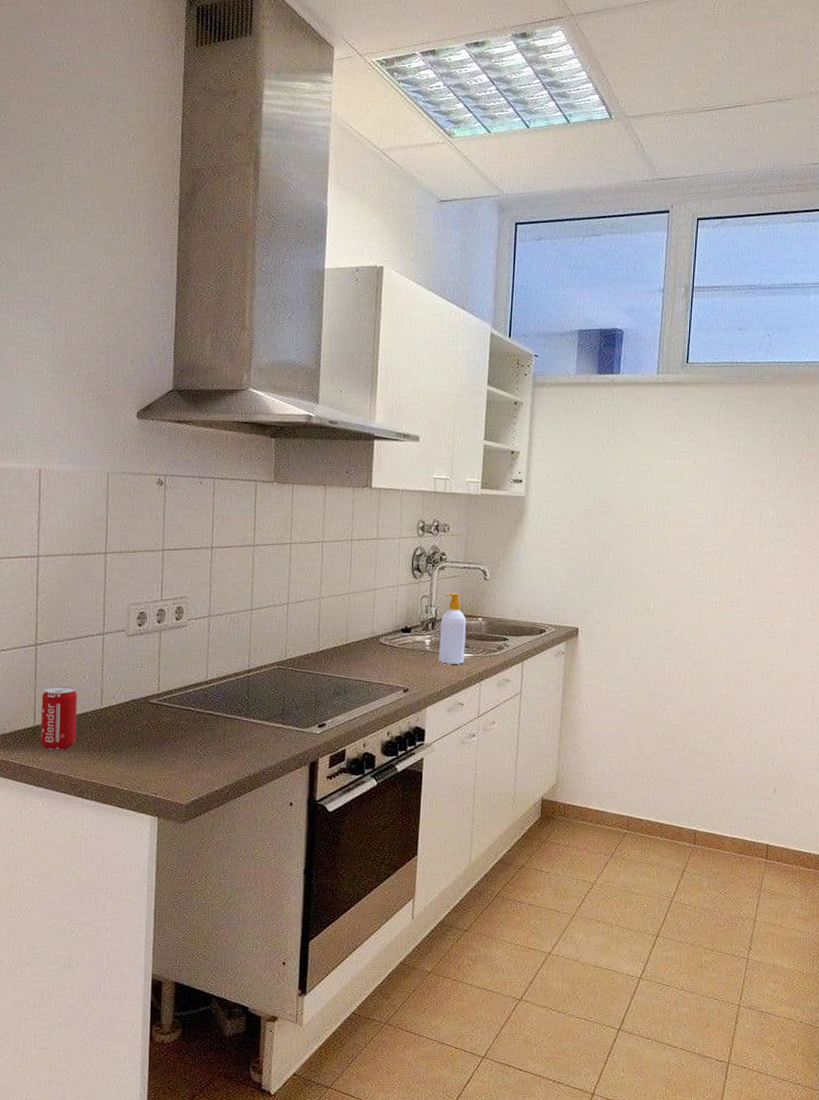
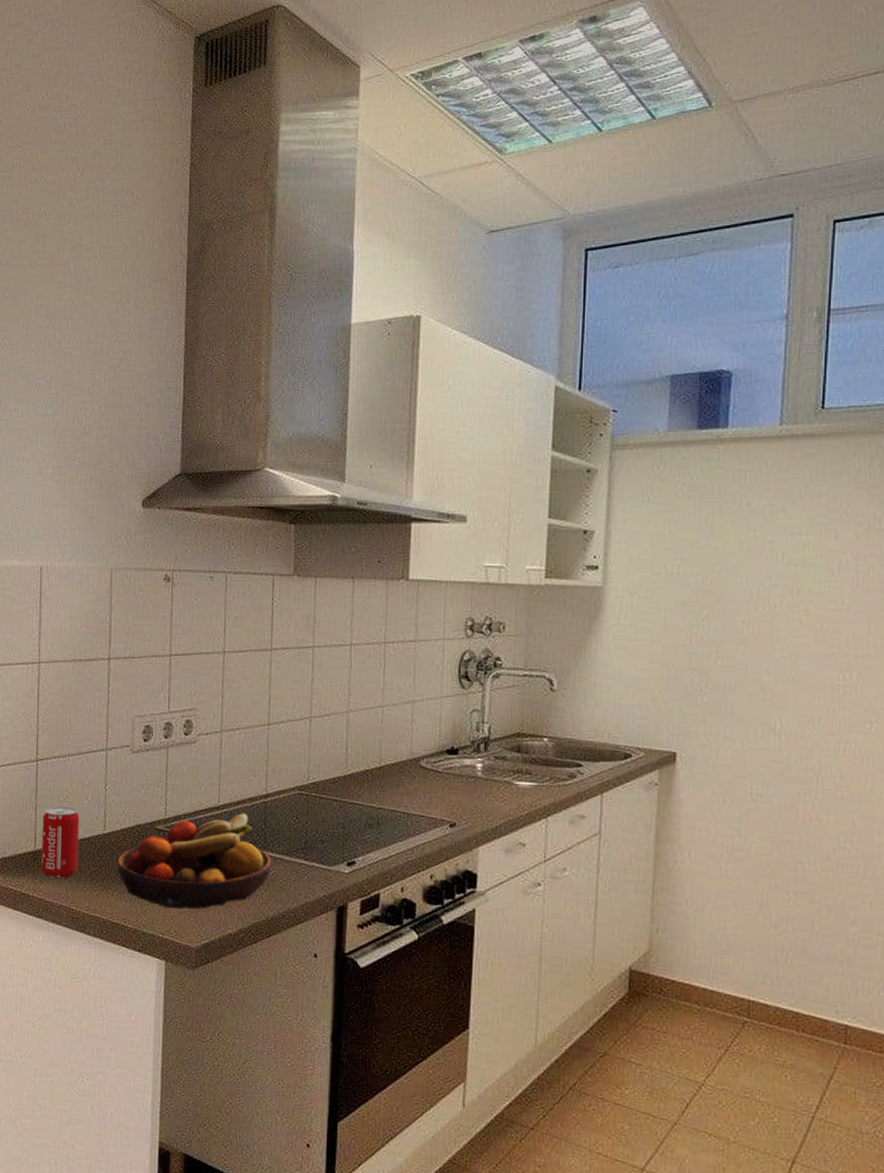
fruit bowl: none [113,686,254,772] -> present [117,813,272,909]
soap bottle: present [439,592,467,664] -> none [494,706,529,795]

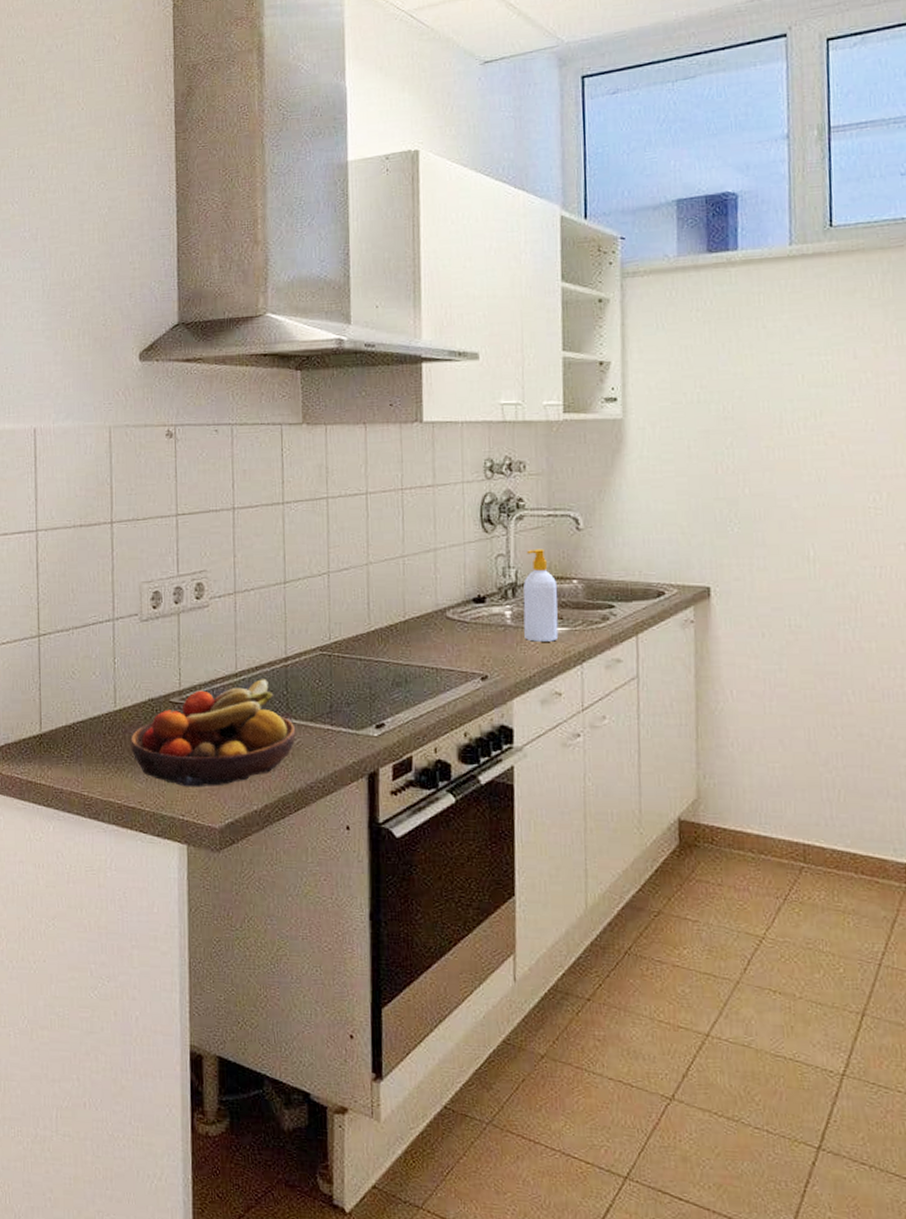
beverage can: present [41,806,79,879] -> none [47,684,88,762]
soap bottle: none [494,706,529,795] -> present [523,548,559,642]

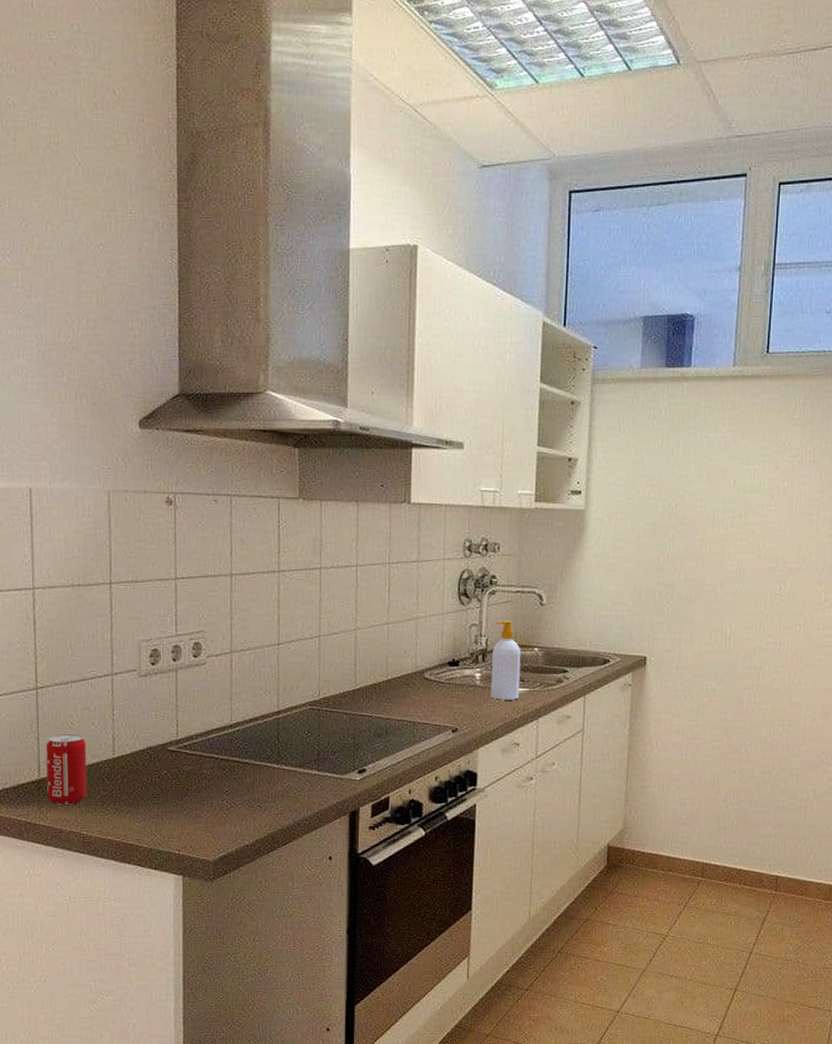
beverage can: none [47,684,88,762] -> present [46,733,87,805]
fruit bowl: present [130,679,296,787] -> none [129,730,286,826]

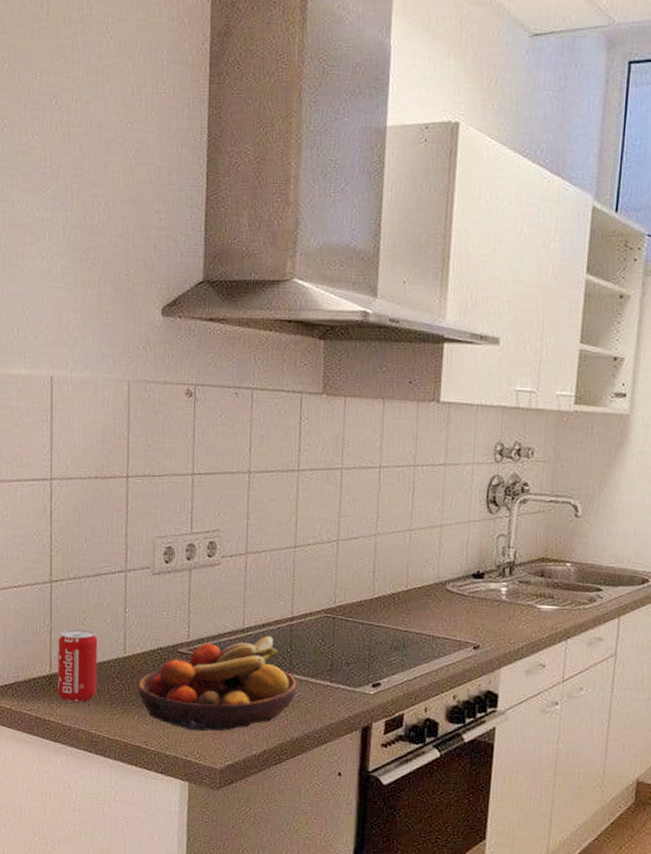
fruit bowl: none [129,730,286,826] -> present [138,636,297,732]
soap bottle: present [491,620,521,700] -> none [517,531,552,618]

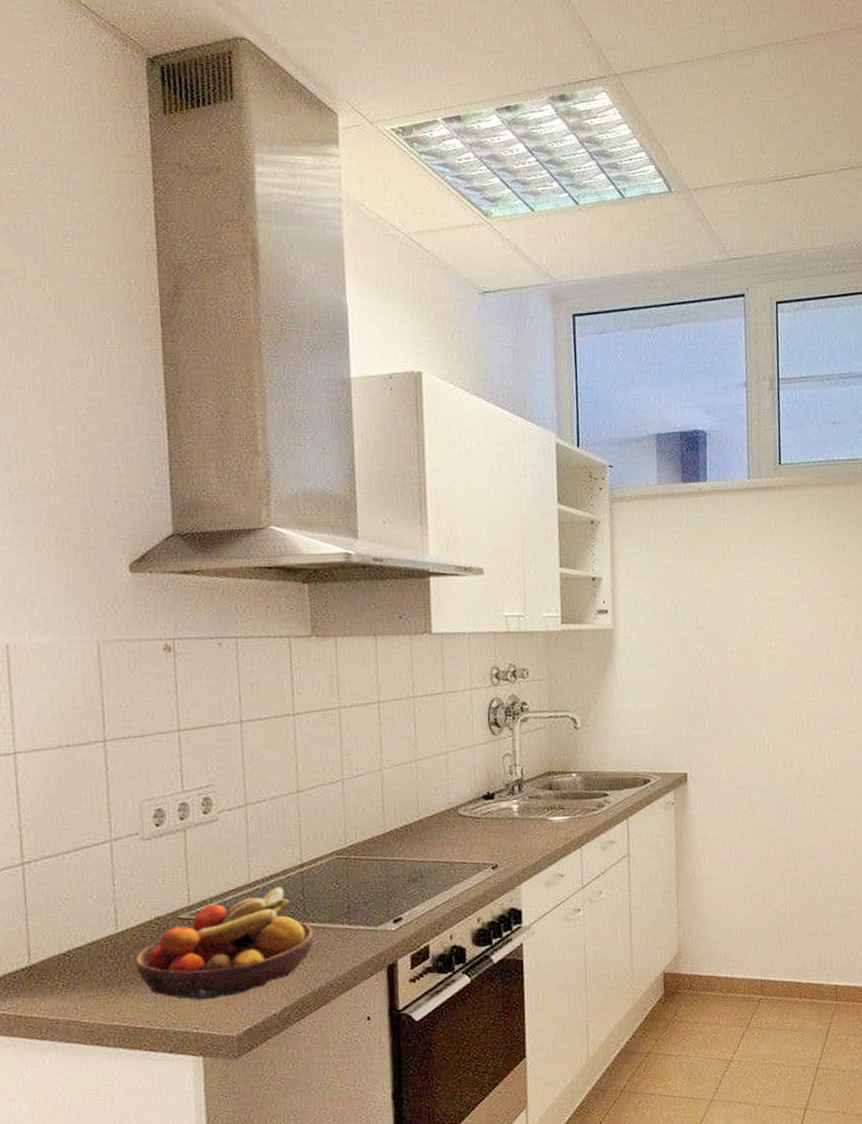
beverage can: present [58,629,98,702] -> none [36,910,87,993]

